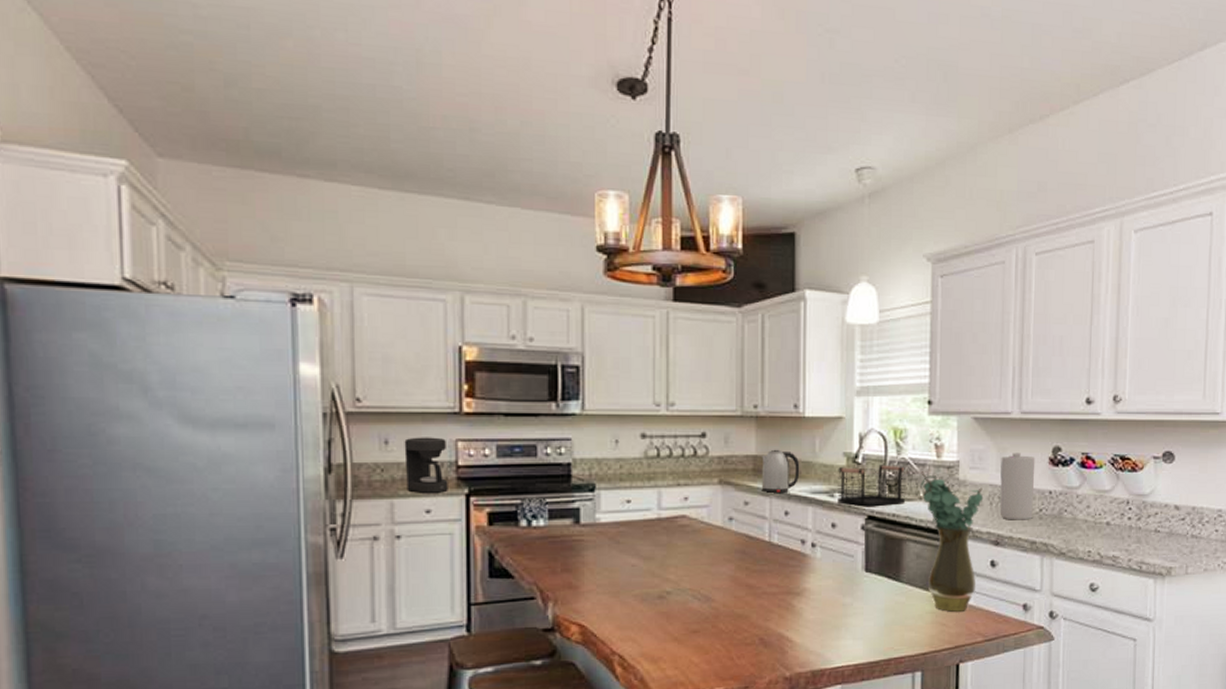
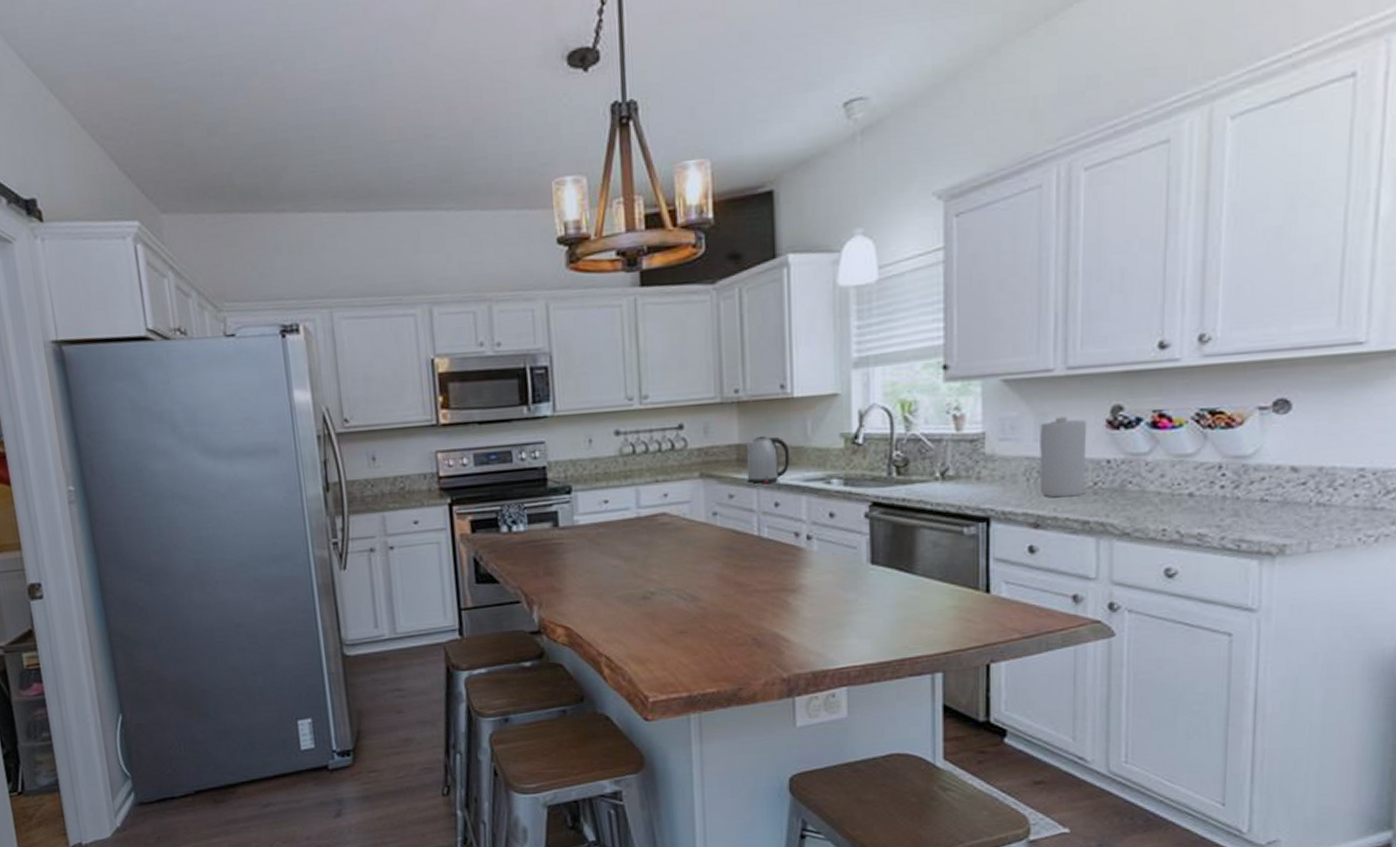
coffee maker: present [404,437,448,495] -> none [389,450,432,507]
dish rack: present [837,464,906,507] -> none [834,443,918,493]
vase: present [920,471,984,612] -> none [936,448,1018,606]

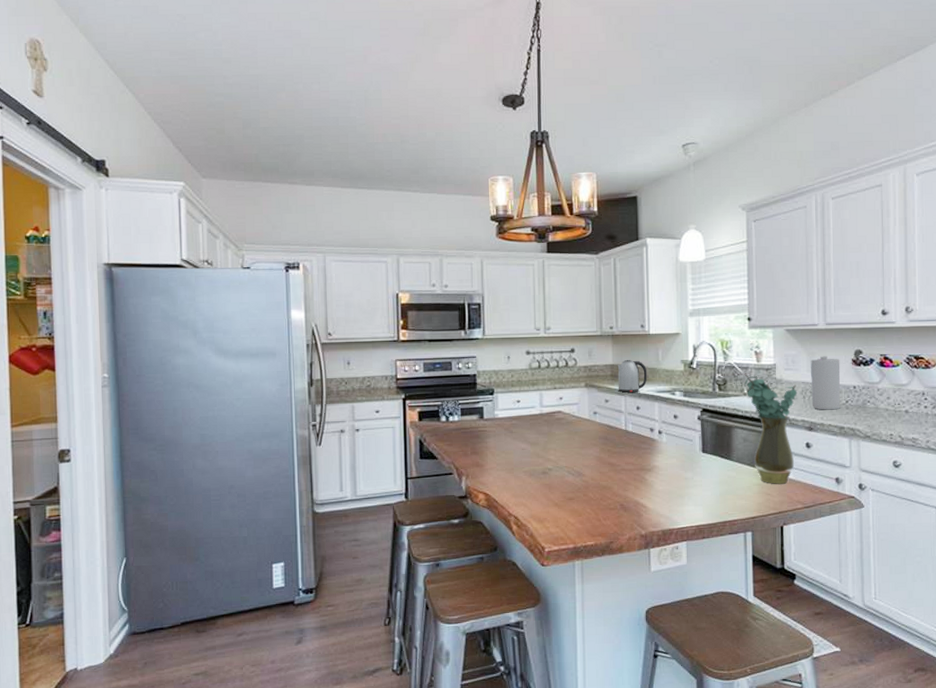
vase: none [936,448,1018,606] -> present [744,373,798,484]

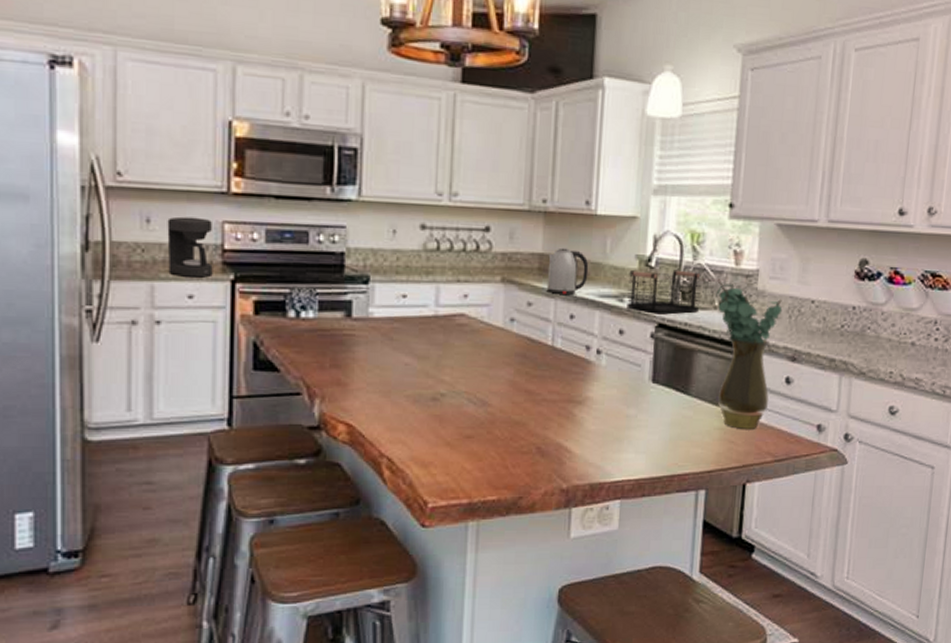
coffee maker: none [360,358,391,400] -> present [167,216,213,279]
dish rack: none [677,369,733,402] -> present [627,269,702,315]
paper towel holder: present [811,356,841,410] -> none [798,263,841,336]

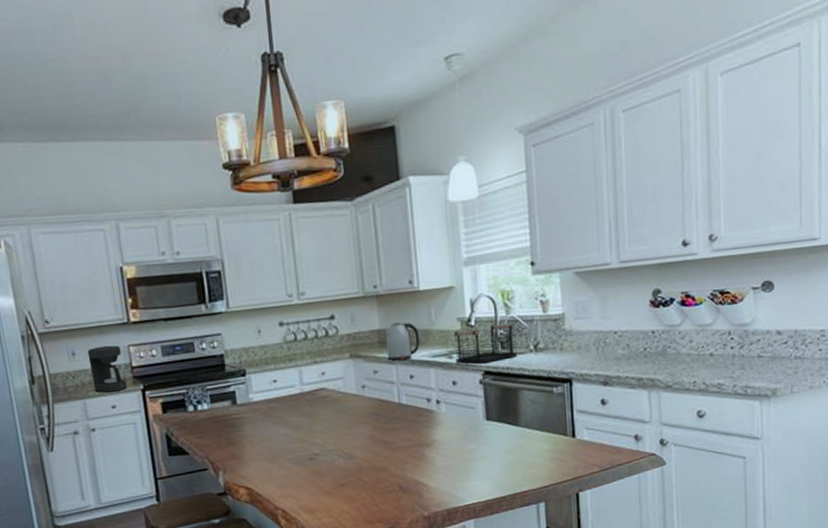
vase: present [716,279,783,429] -> none [529,326,590,448]

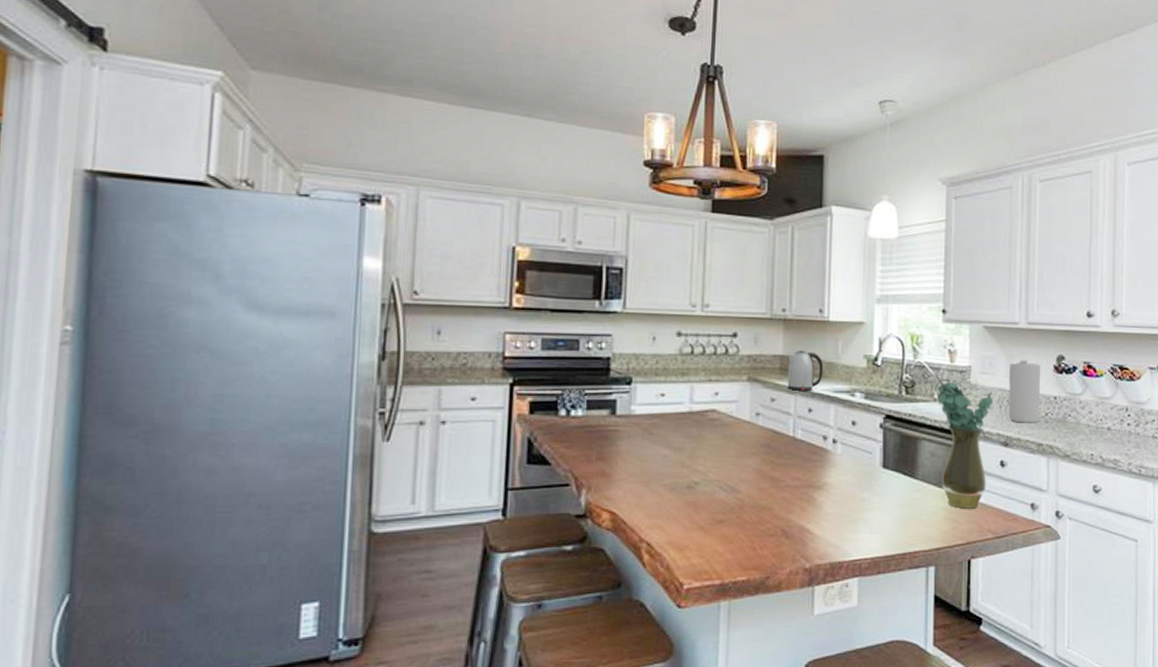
coffee maker: present [87,345,127,394] -> none [455,328,495,383]
dish rack: present [453,324,518,364] -> none [858,367,922,407]
vase: none [529,326,590,448] -> present [935,375,994,509]
paper towel holder: none [604,299,638,362] -> present [1008,360,1041,423]

